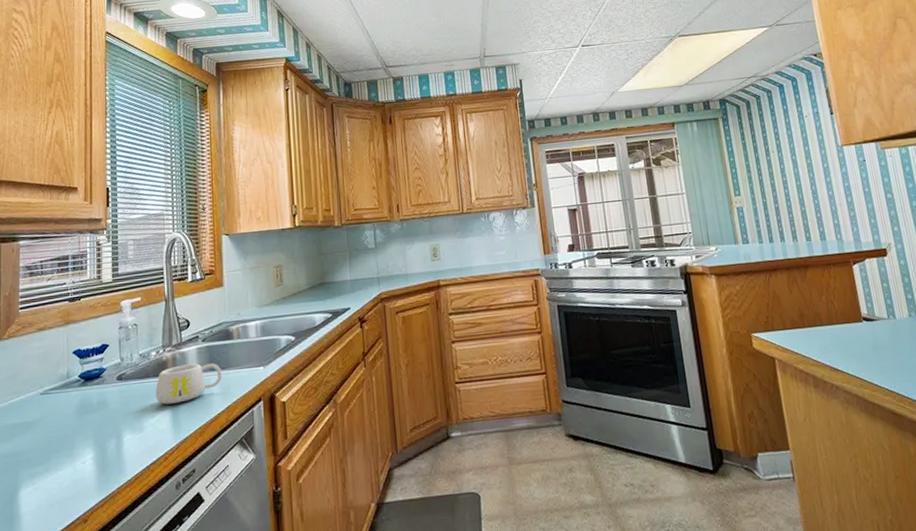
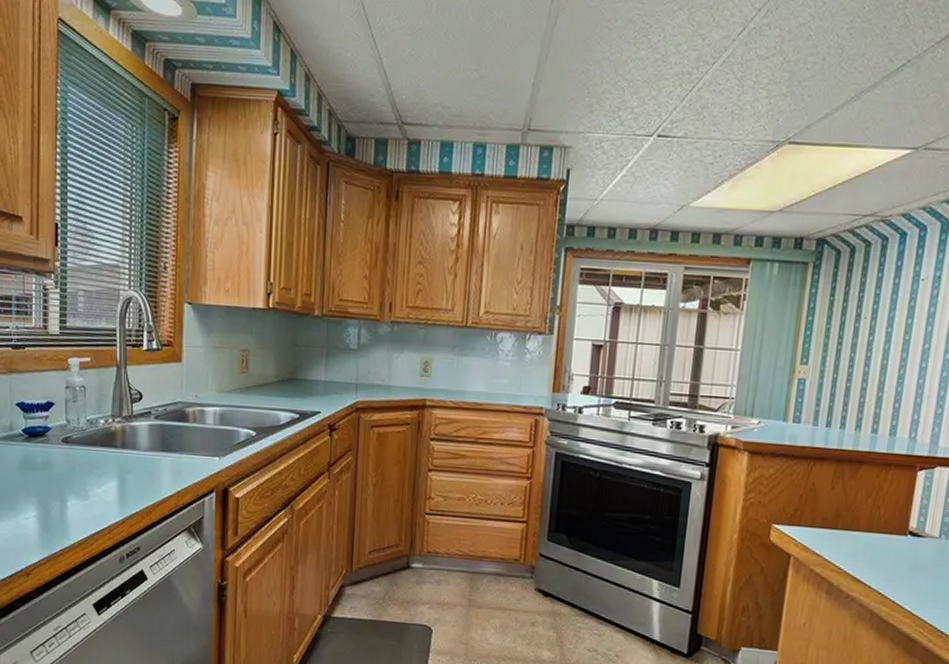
mug: present [155,363,223,405] -> none [102,439,175,479]

